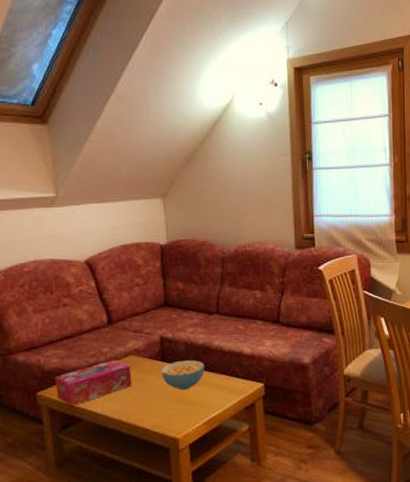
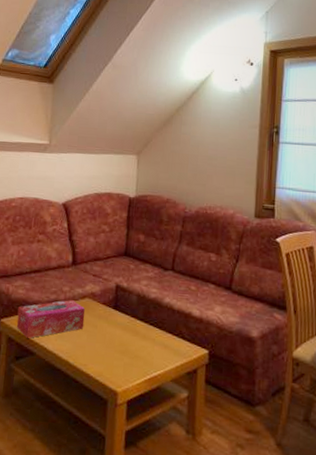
cereal bowl: present [161,360,205,391] -> none [111,311,153,343]

